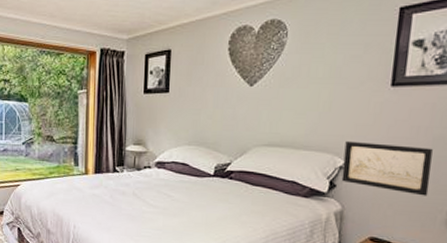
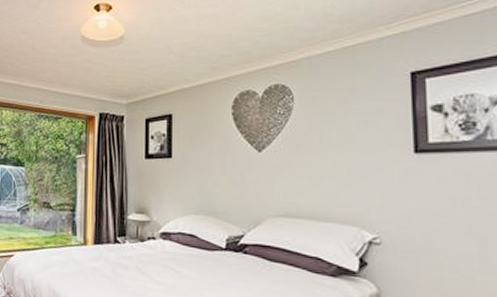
wall art: present [341,140,433,196] -> none [371,212,479,279]

